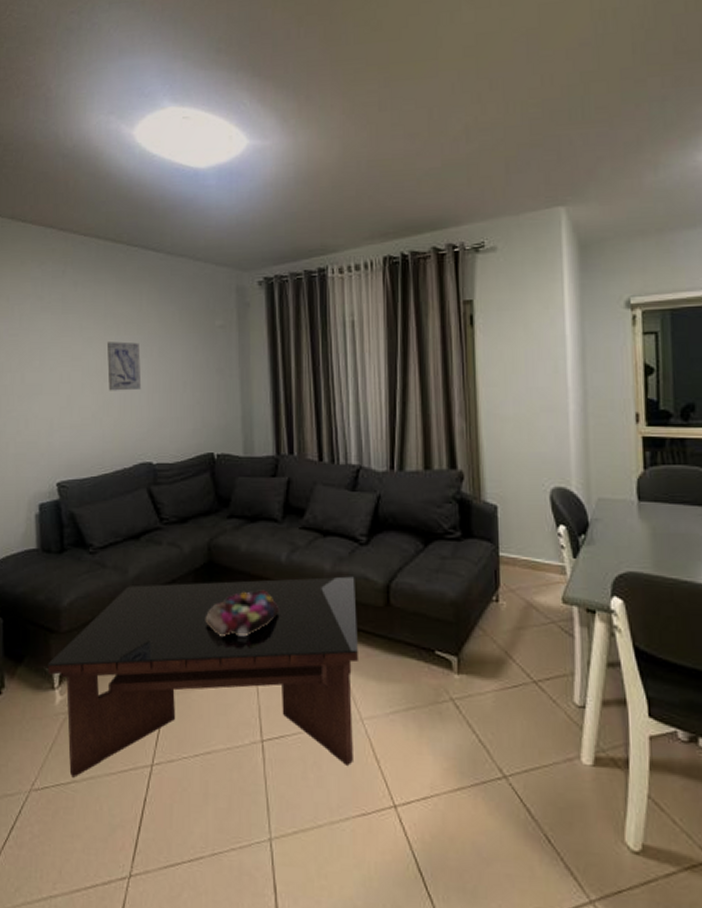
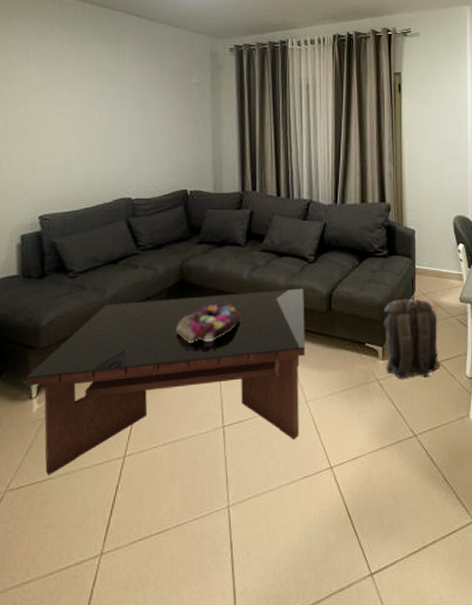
wall art: present [106,341,142,391] -> none [90,93,123,136]
backpack: none [457,595,538,701] -> present [383,298,441,379]

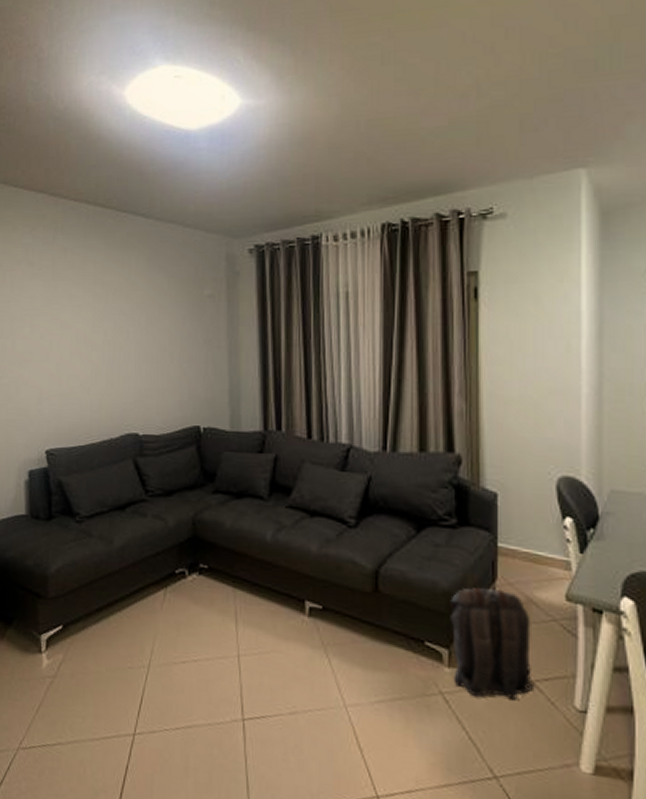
coffee table: present [25,288,305,475] -> none [35,556,344,752]
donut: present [175,302,241,344] -> none [188,568,264,614]

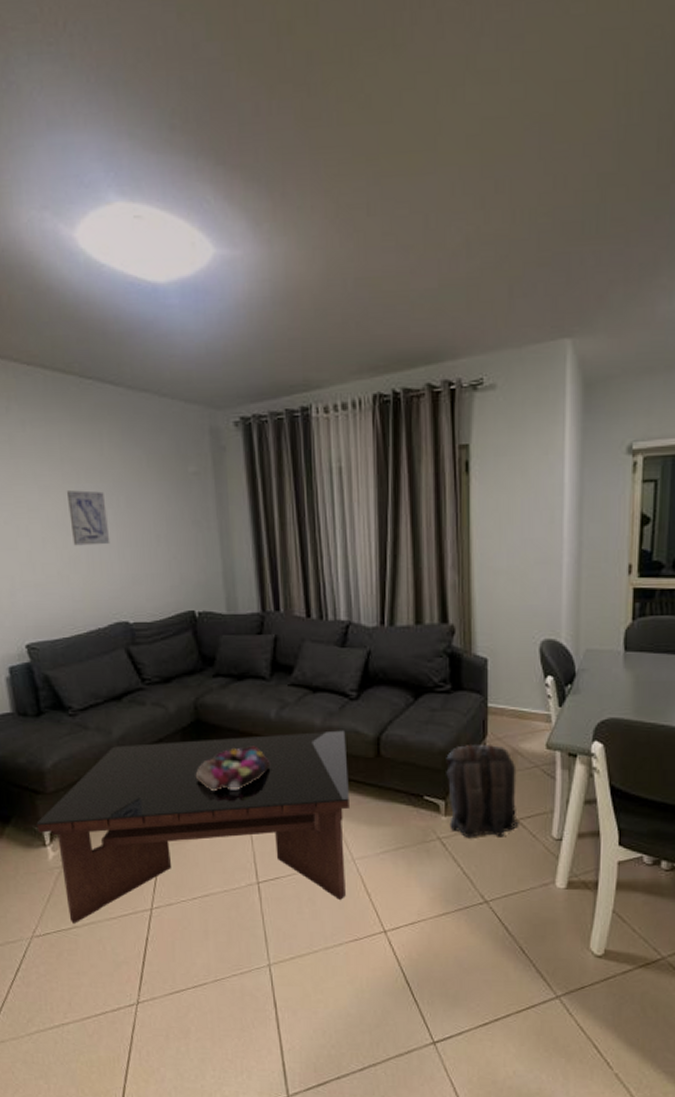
coffee table: none [35,556,344,752] -> present [36,730,349,924]
wall art: none [95,310,129,360] -> present [66,490,111,546]
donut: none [188,568,264,614] -> present [195,746,271,792]

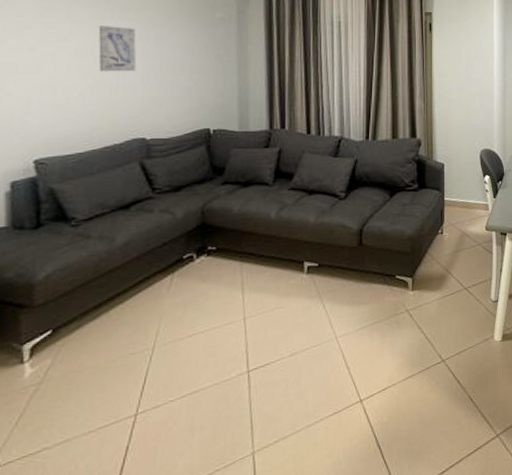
coffee table: present [36,730,349,924] -> none [15,225,335,446]
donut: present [195,746,271,792] -> none [196,243,268,289]
backpack: present [446,743,519,839] -> none [413,229,467,308]

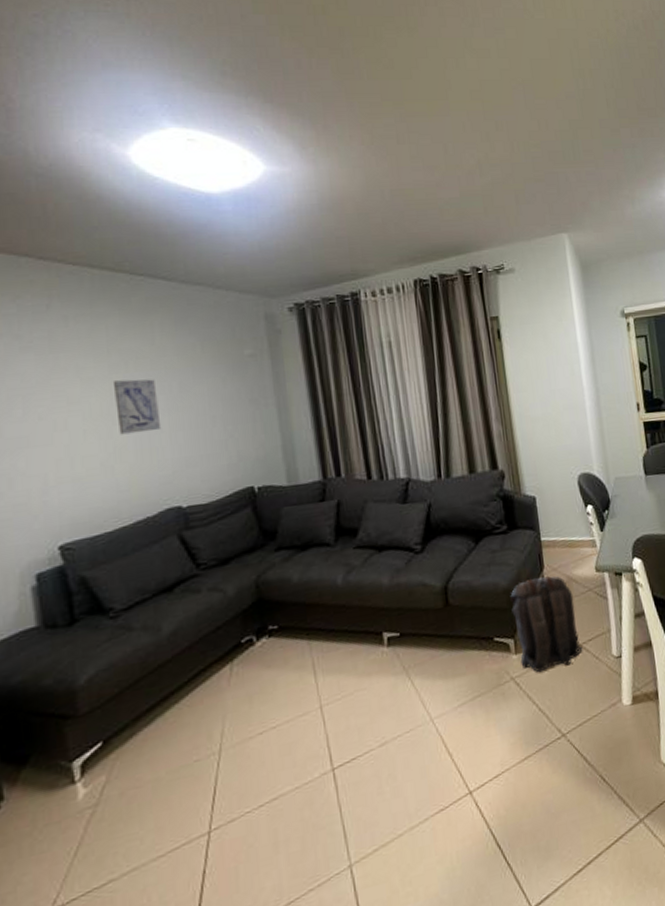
backpack: none [413,229,467,308] -> present [510,575,583,673]

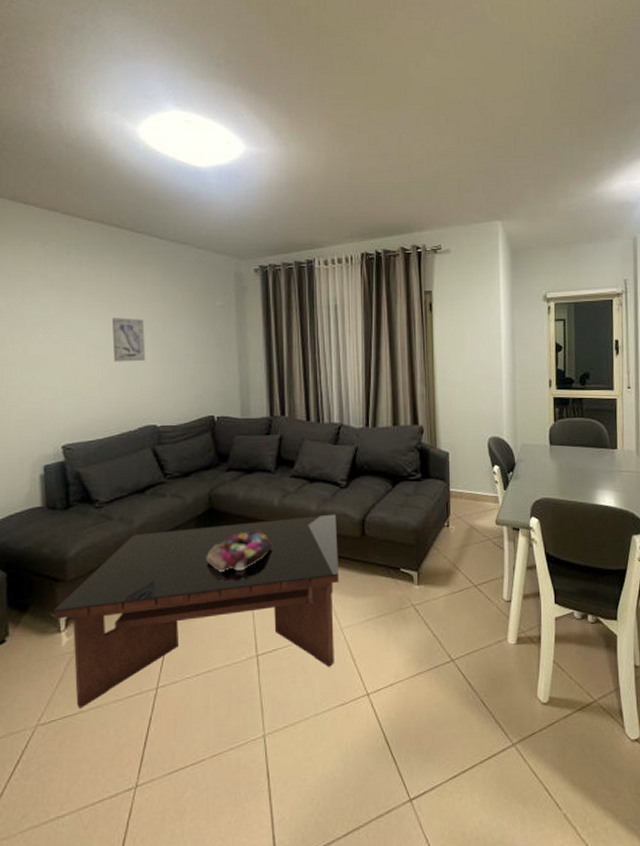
coffee table: none [63,585,427,877] -> present [53,514,339,709]
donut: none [258,616,340,675] -> present [206,530,273,573]
backpack: present [510,575,583,673] -> none [418,521,477,604]

